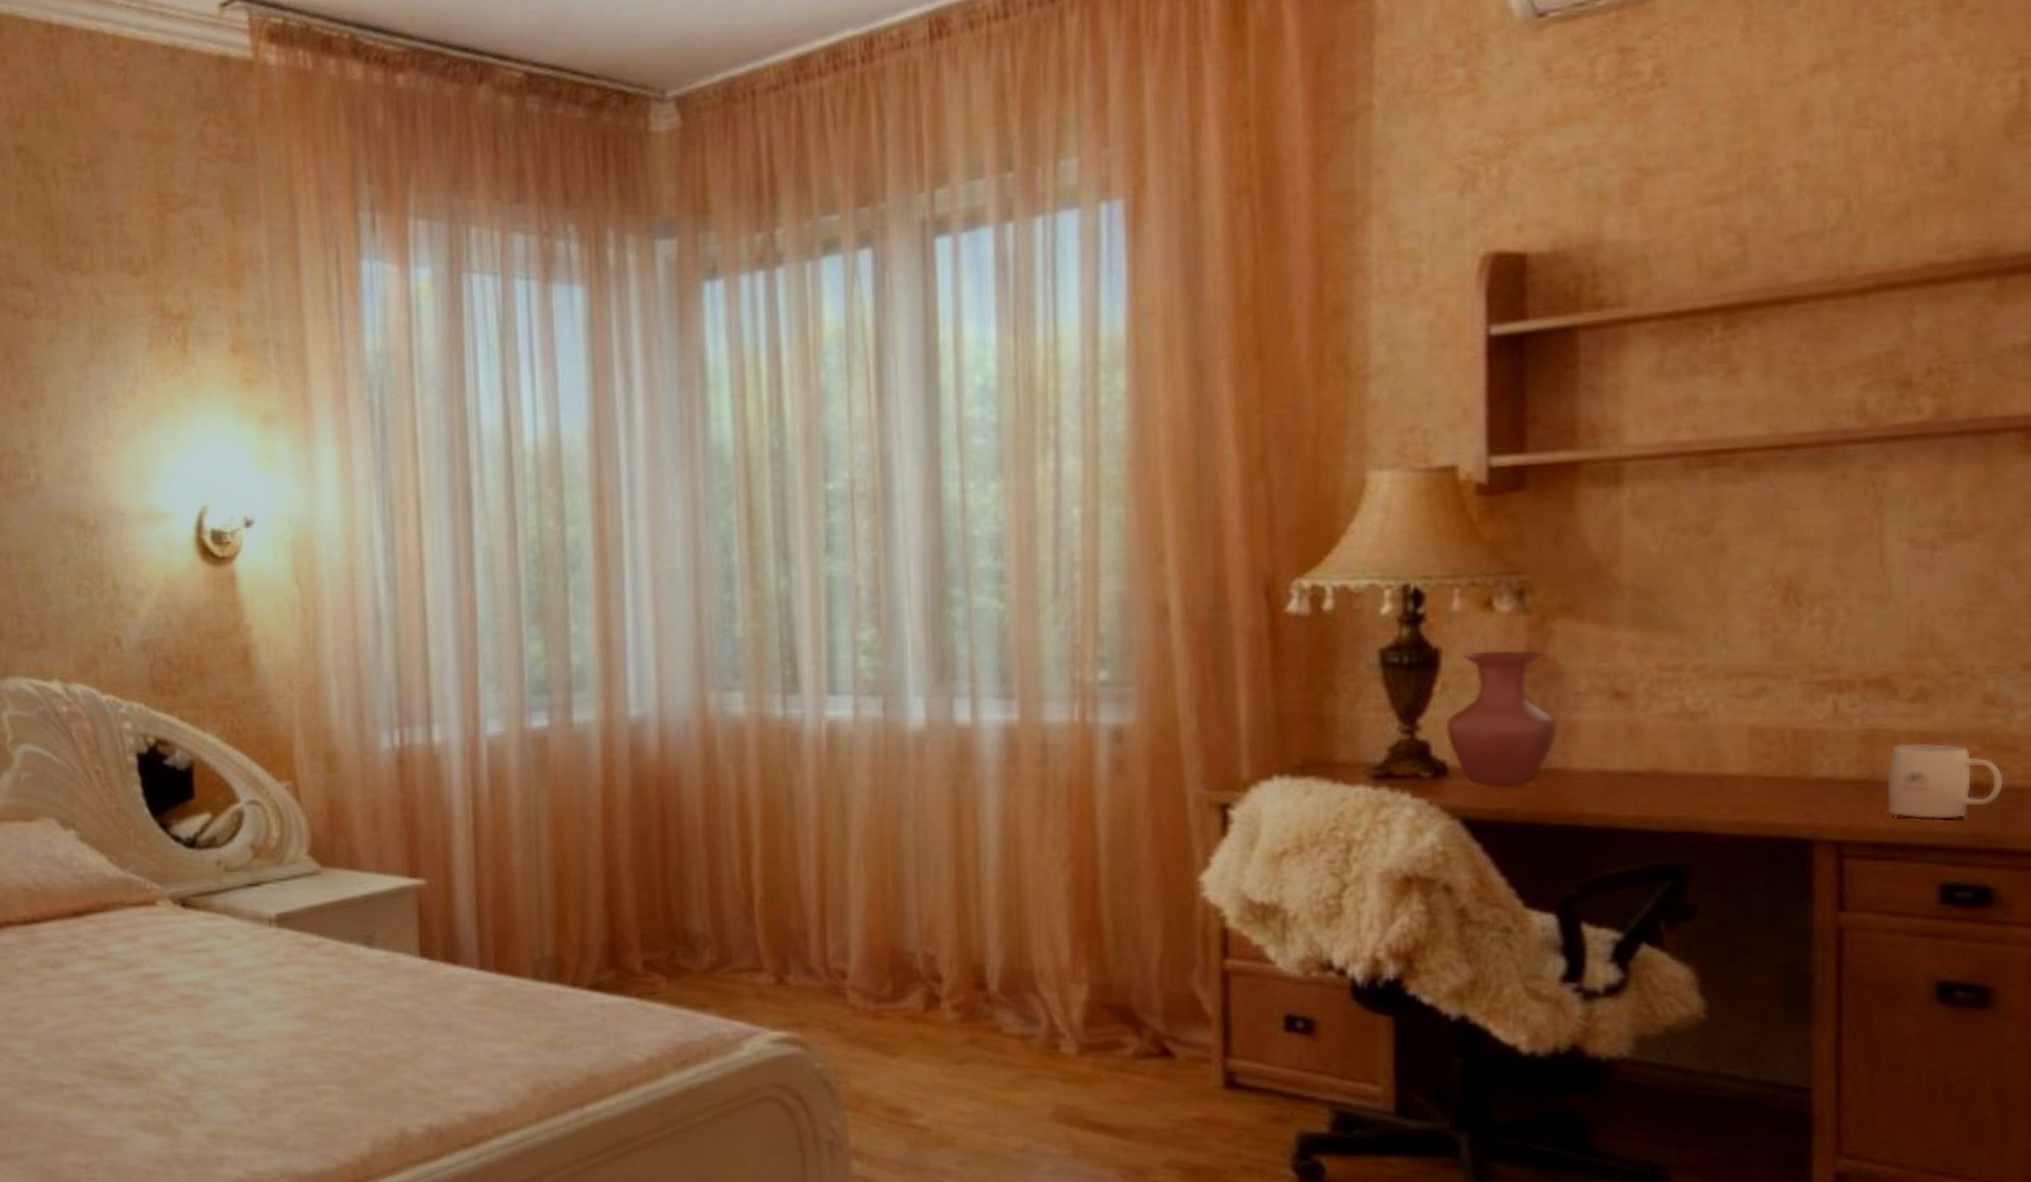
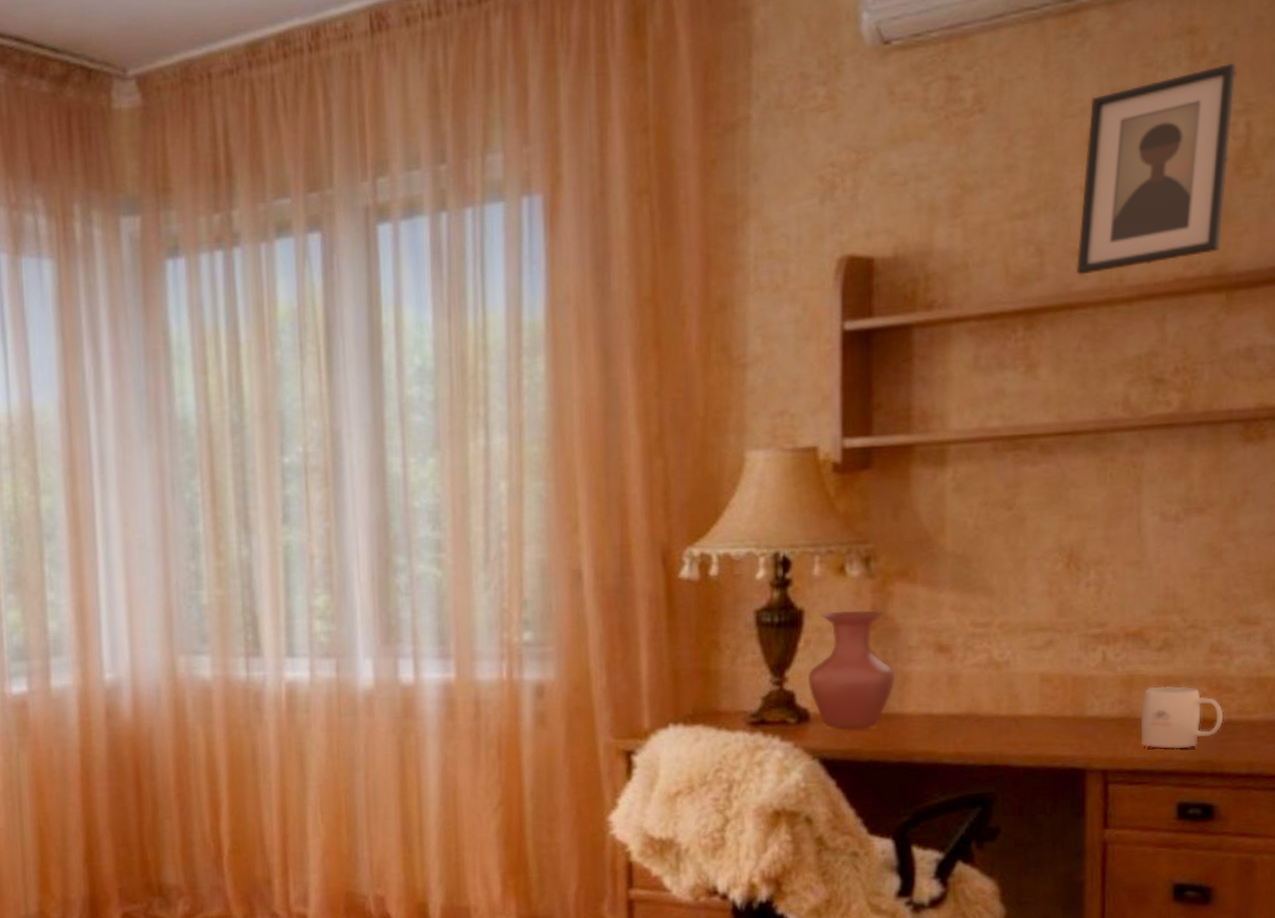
picture frame: none [1790,12,2005,265] -> present [1075,62,1236,275]

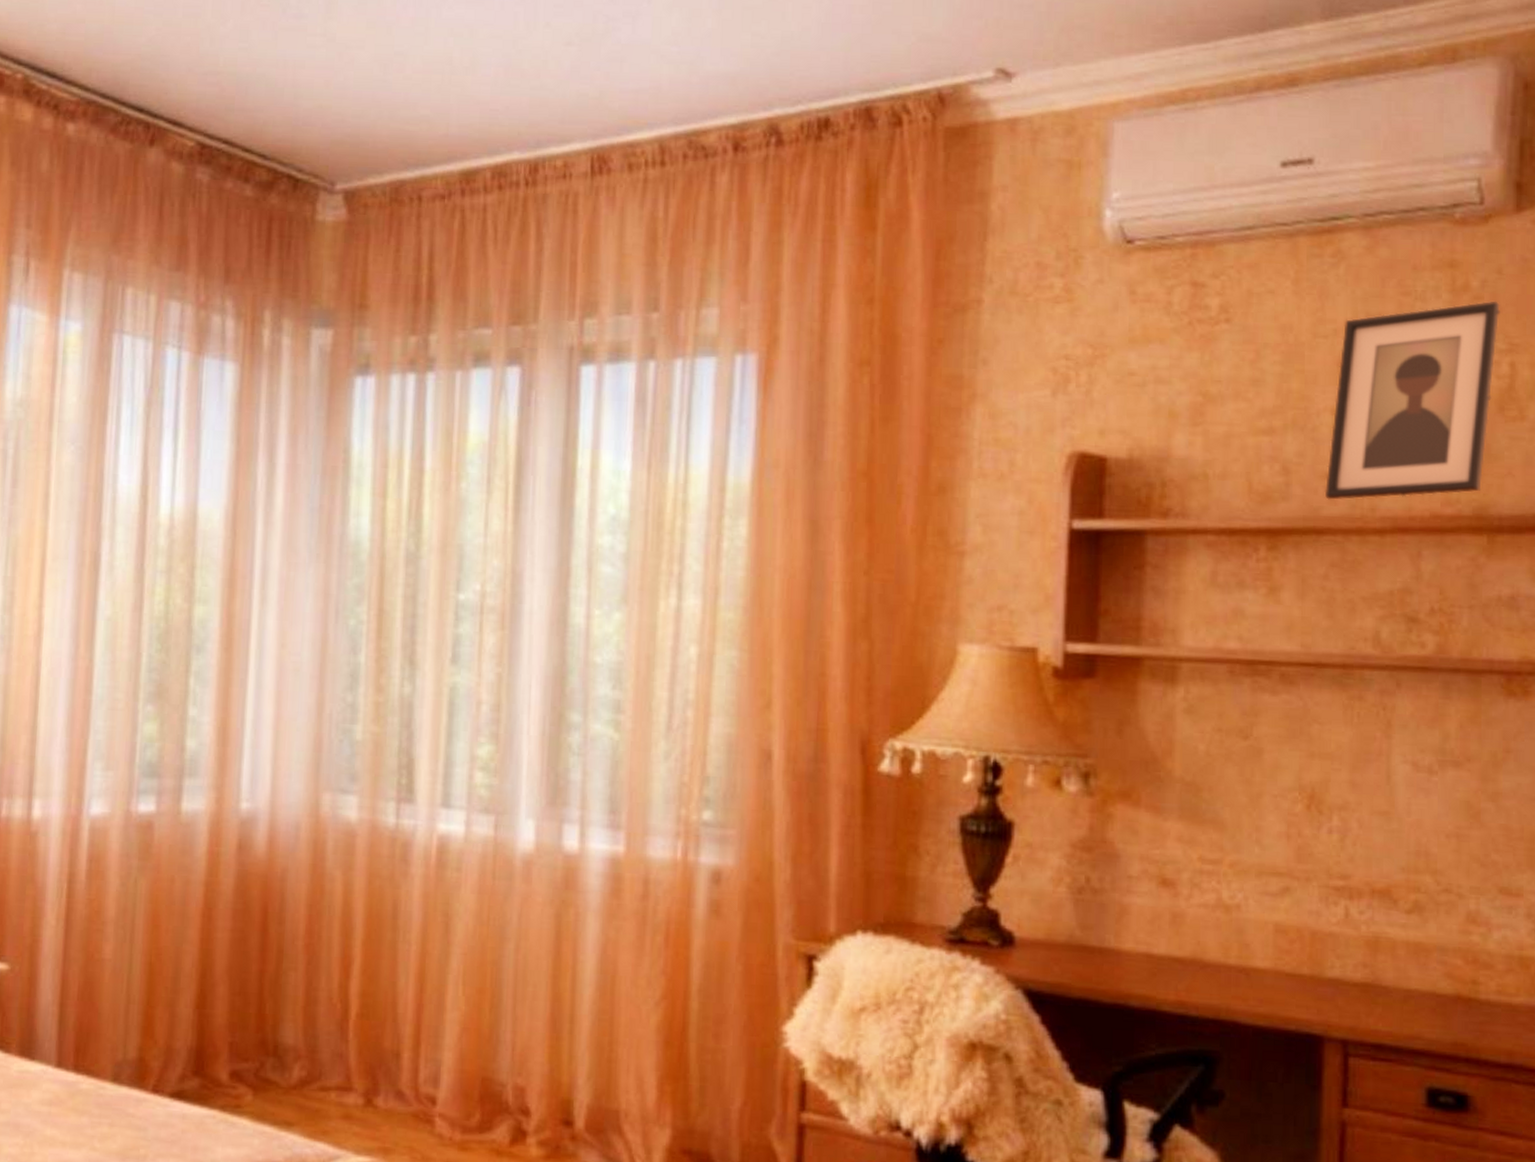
vase: present [807,610,896,732] -> none [1014,827,1113,964]
mug: present [1140,686,1224,750] -> none [1386,952,1481,1028]

